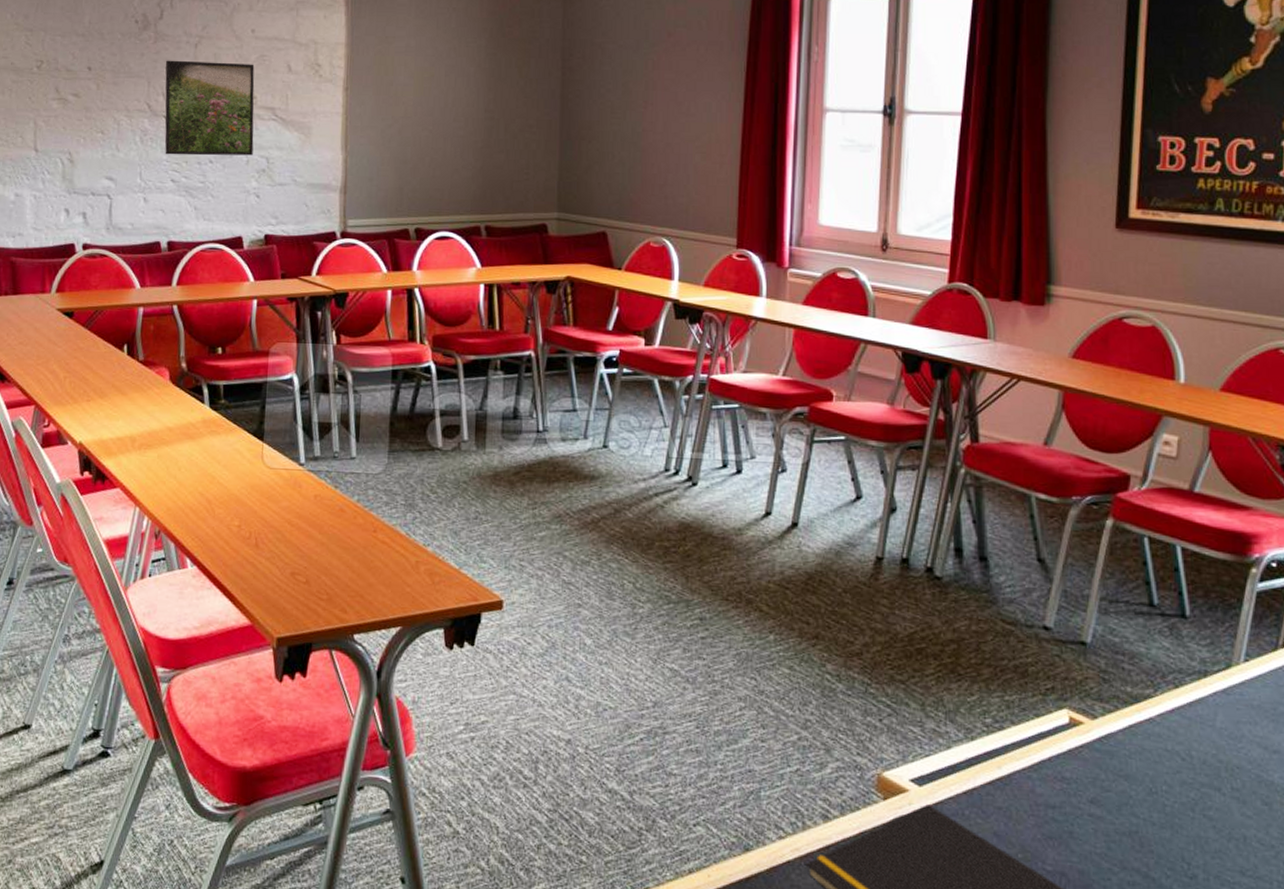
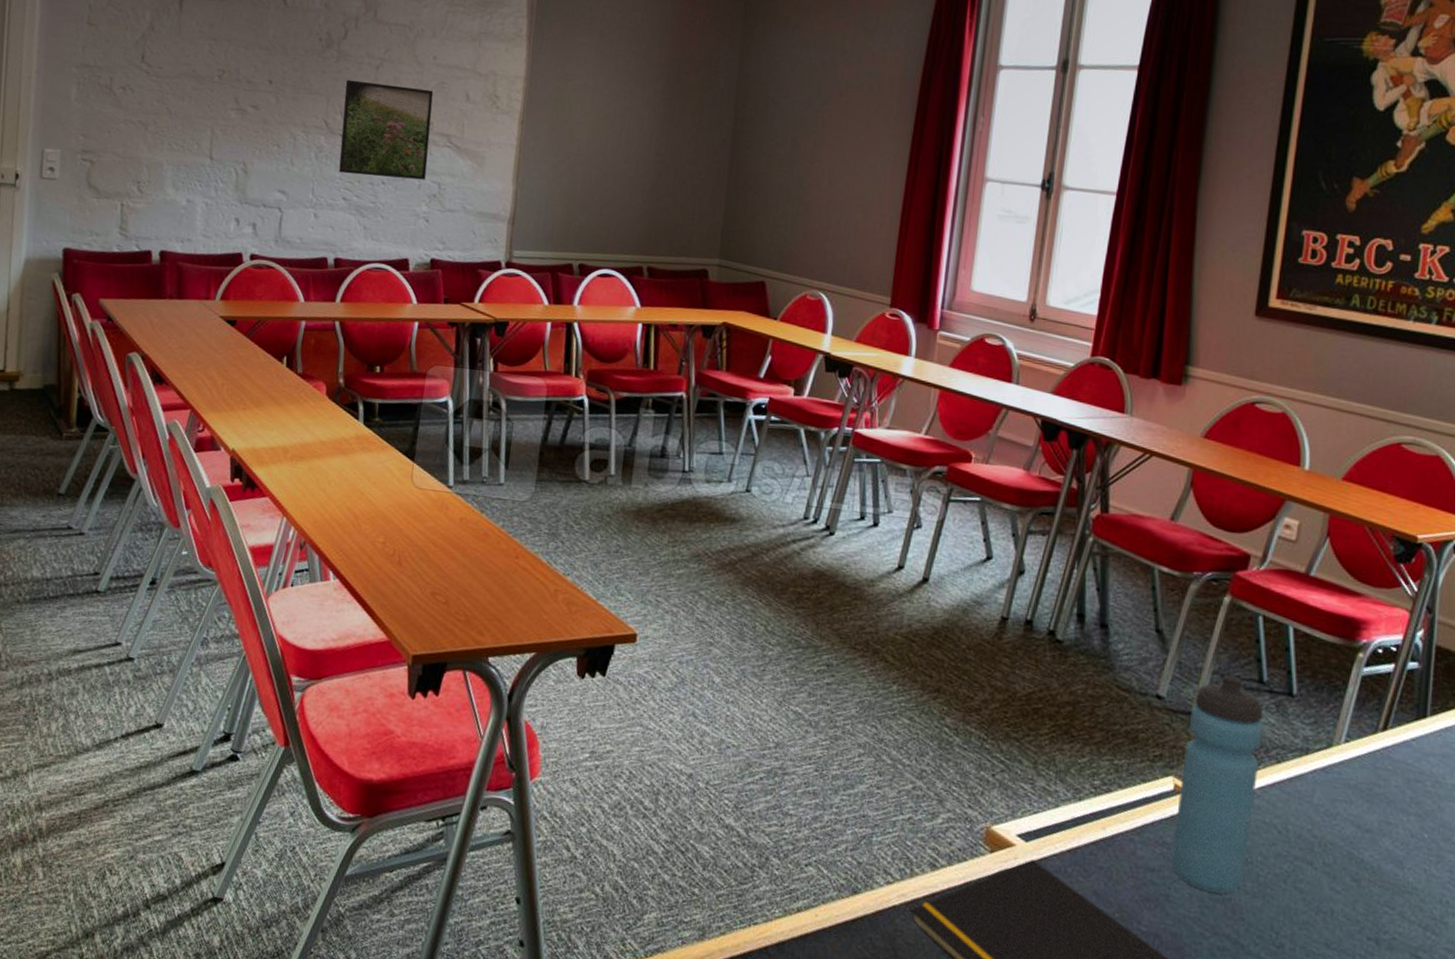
water bottle: none [1072,600,1158,827] -> present [1171,674,1263,894]

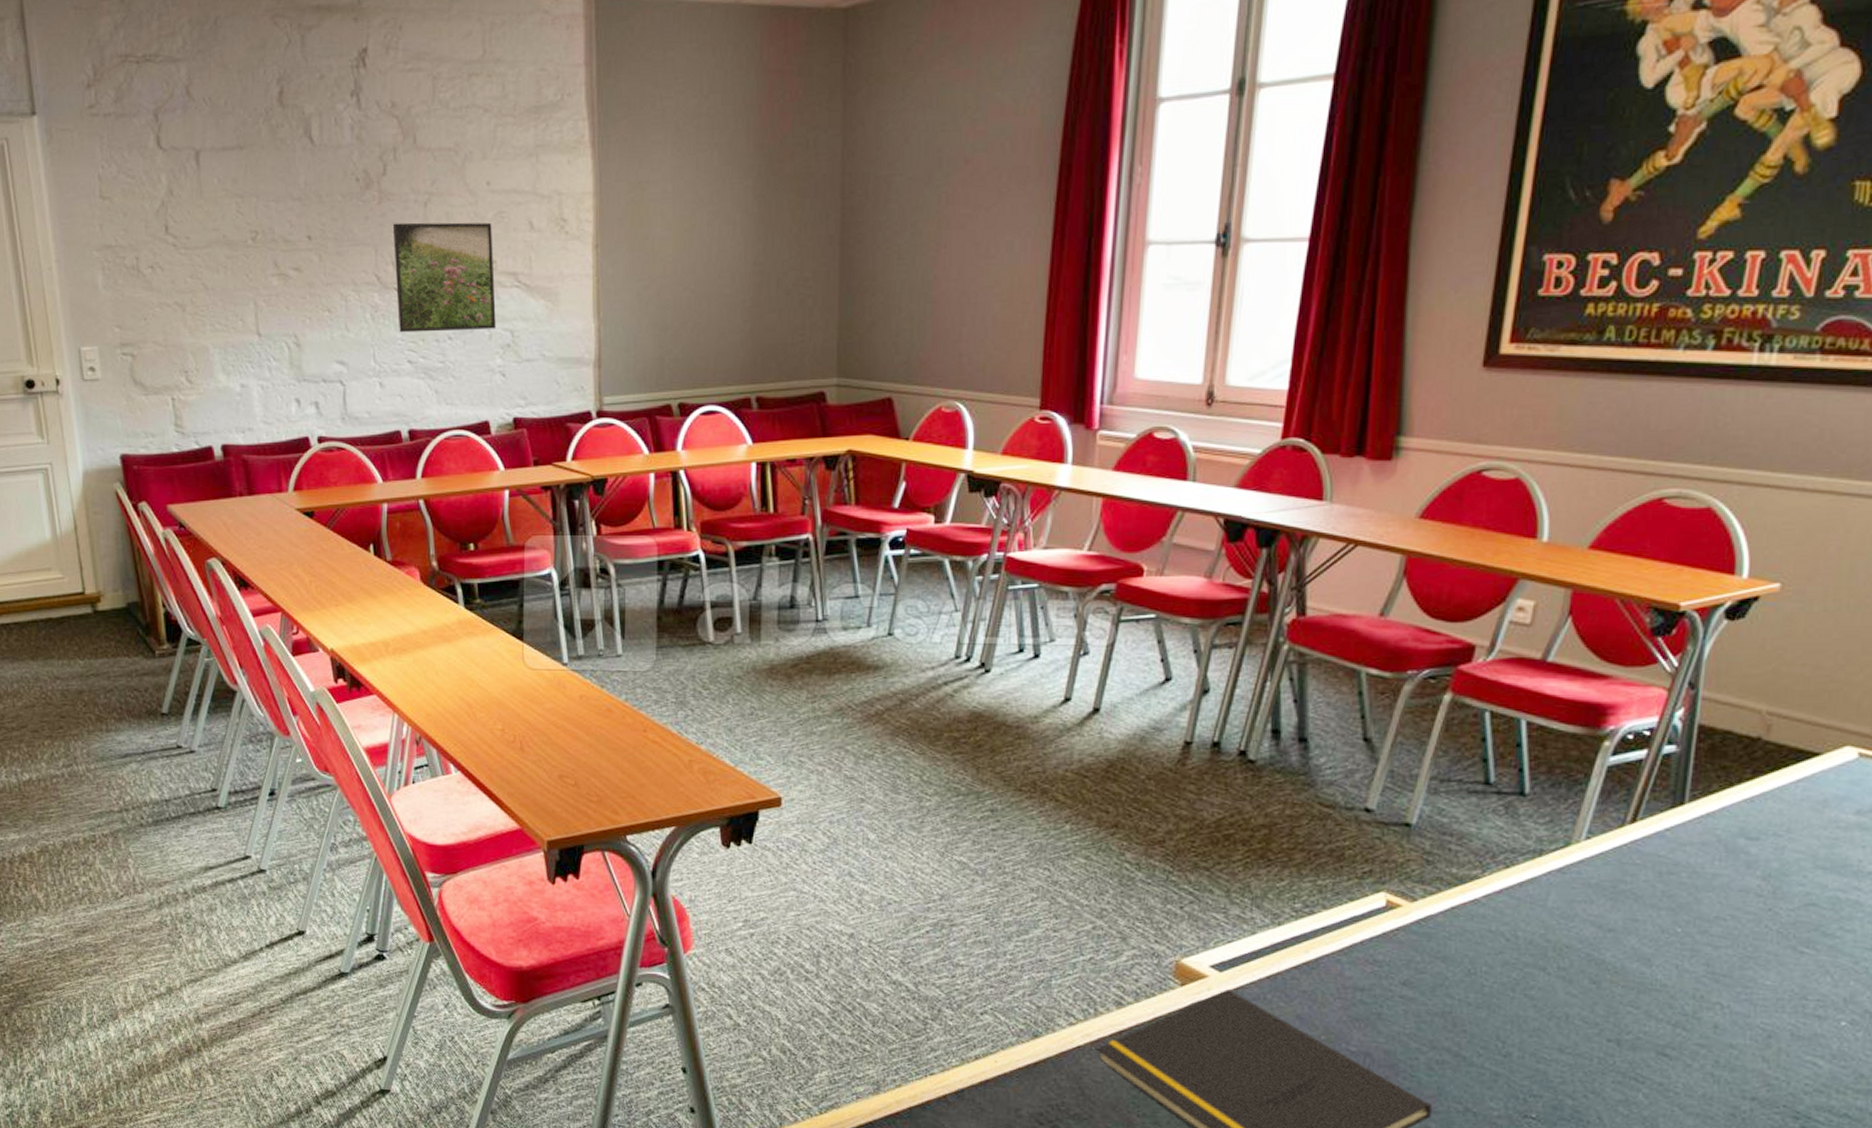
water bottle: present [1171,674,1263,894] -> none [1383,779,1489,1007]

